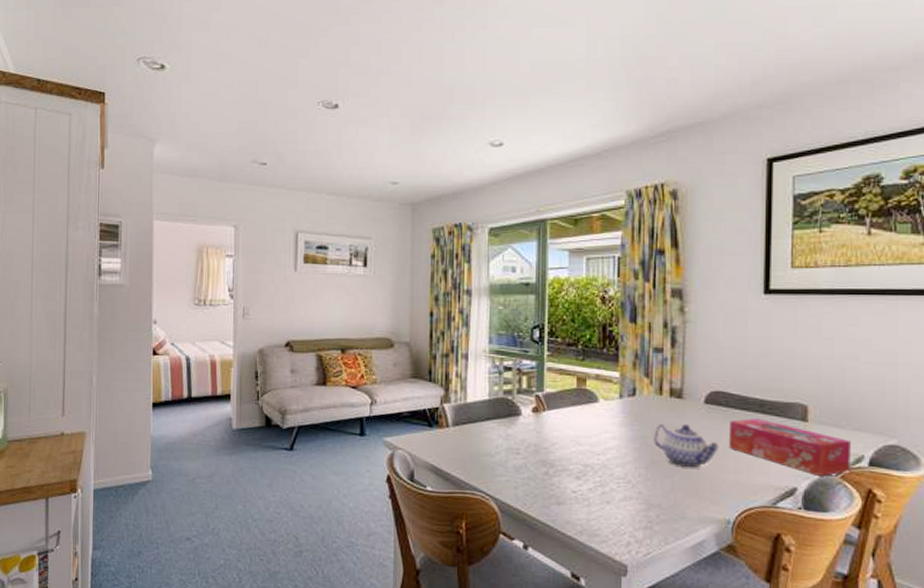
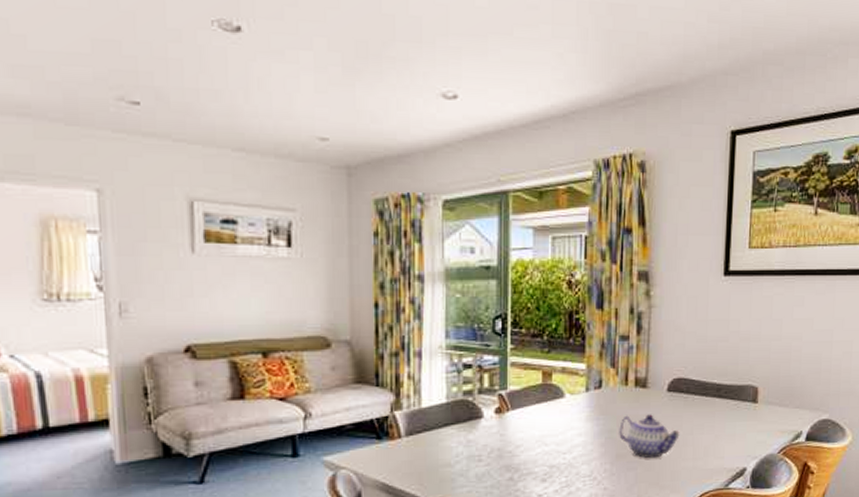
tissue box: present [728,418,851,476] -> none [688,403,792,455]

